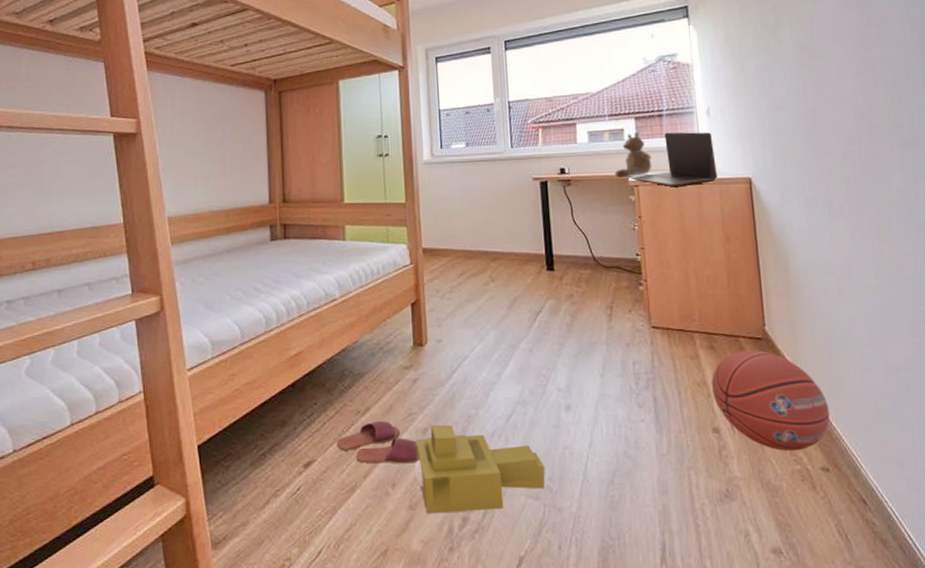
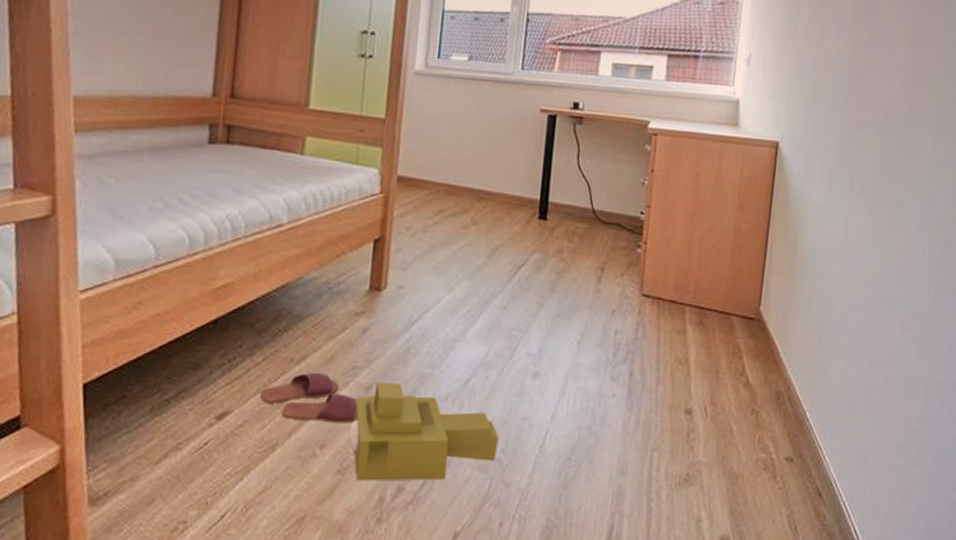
teddy bear: present [614,131,652,178] -> none [633,71,678,124]
laptop computer: present [631,132,717,187] -> none [651,77,748,142]
basketball: present [711,349,830,452] -> none [692,329,807,439]

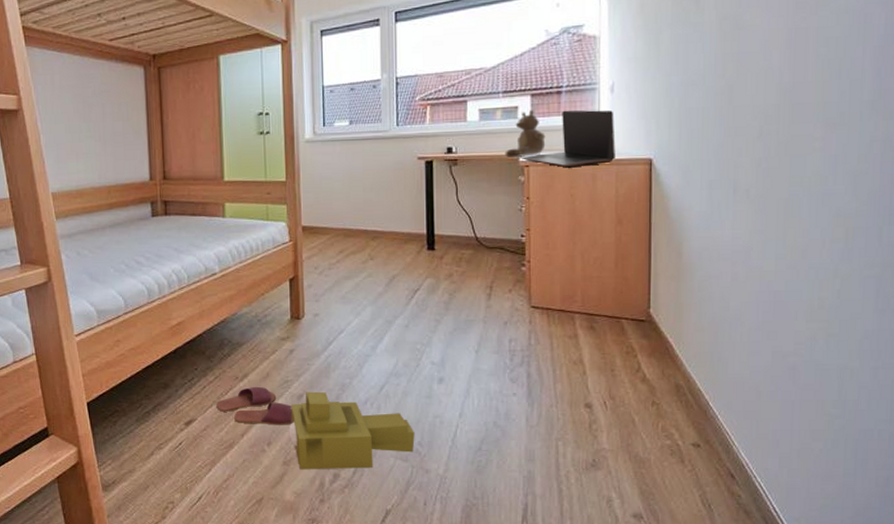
teddy bear: none [633,71,678,124] -> present [505,109,546,157]
laptop computer: none [651,77,748,142] -> present [522,110,615,168]

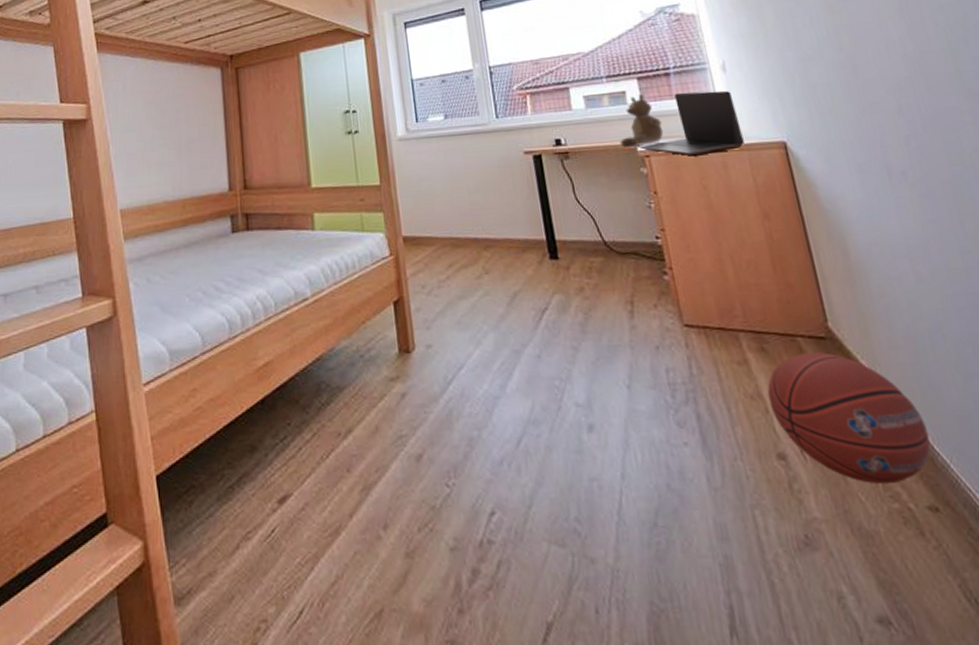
slippers: present [216,386,293,425] -> none [315,445,414,500]
toy blocks: present [289,391,415,470] -> none [408,449,571,565]
basketball: none [588,331,707,428] -> present [767,351,931,485]

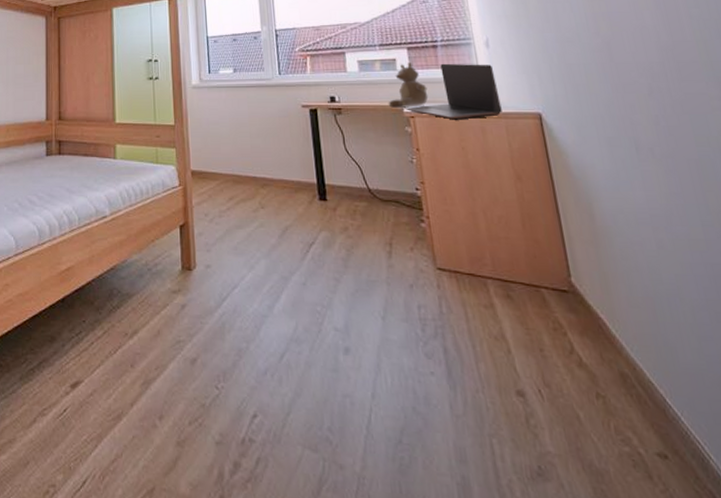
basketball: present [767,351,931,485] -> none [510,302,663,429]

